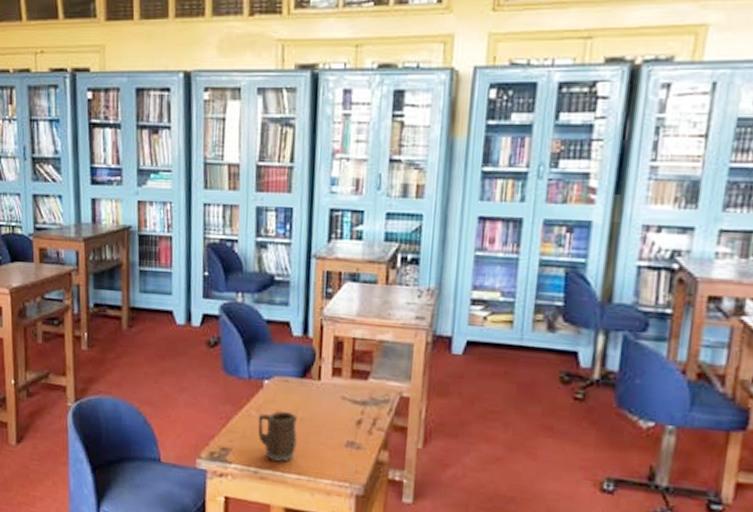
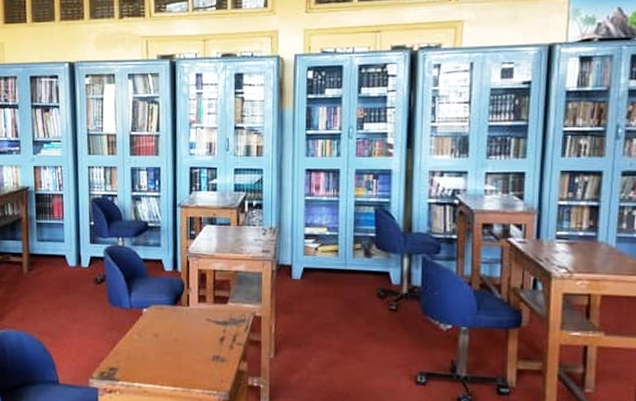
mug: present [257,411,298,462] -> none [139,334,172,377]

